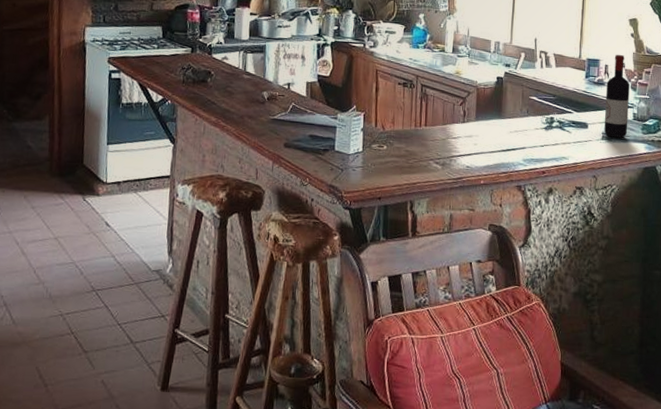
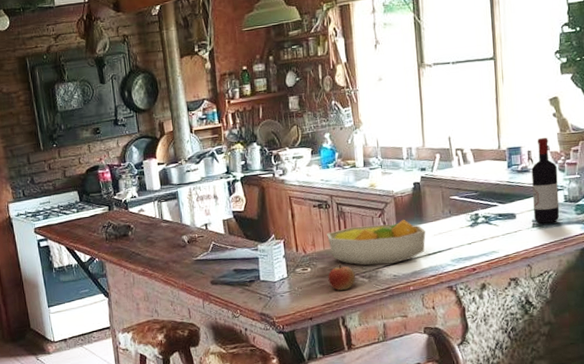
apple: none [402,146,429,174] -> present [328,264,355,291]
fruit bowl: none [407,110,503,154] -> present [327,219,426,266]

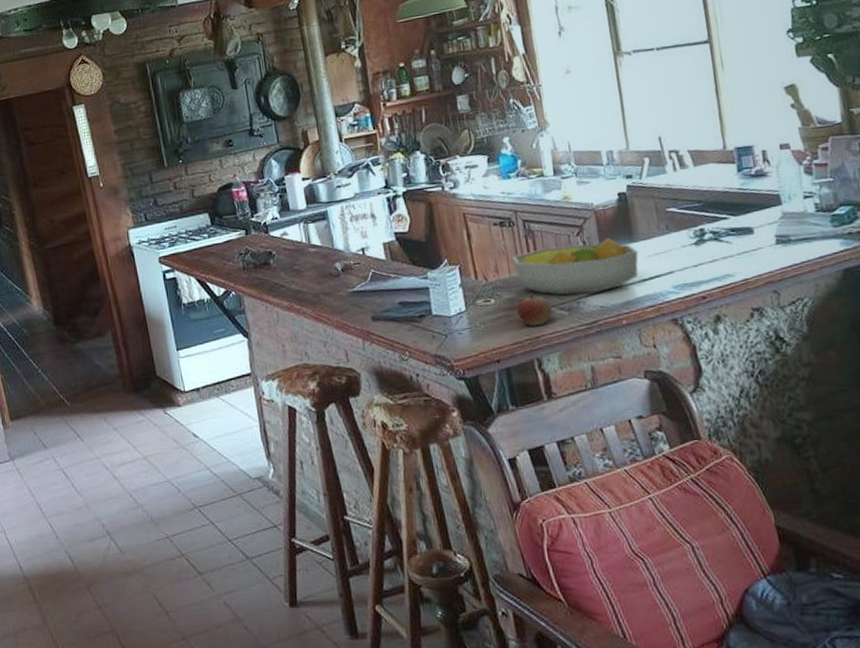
wine bottle: present [531,138,560,224] -> none [768,134,811,239]

